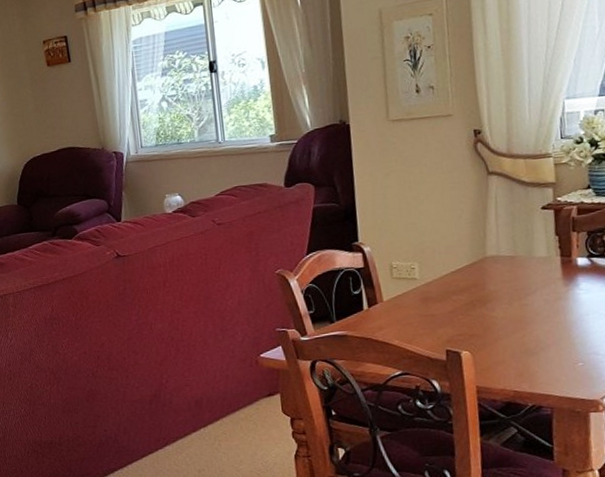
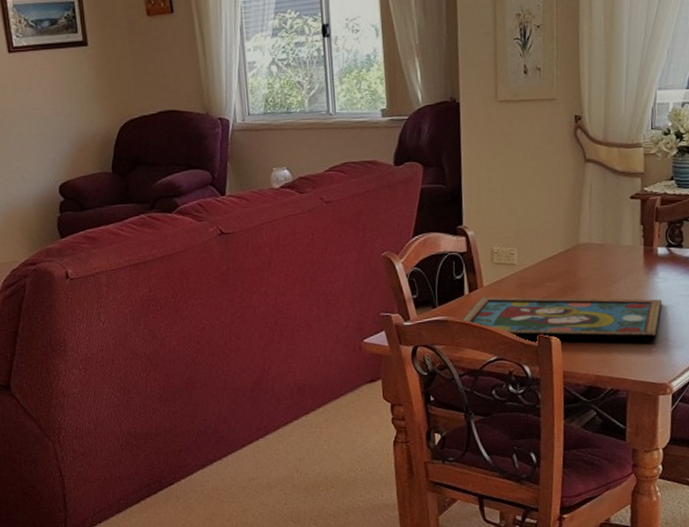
framed painting: none [360,311,586,356] -> present [460,296,662,342]

